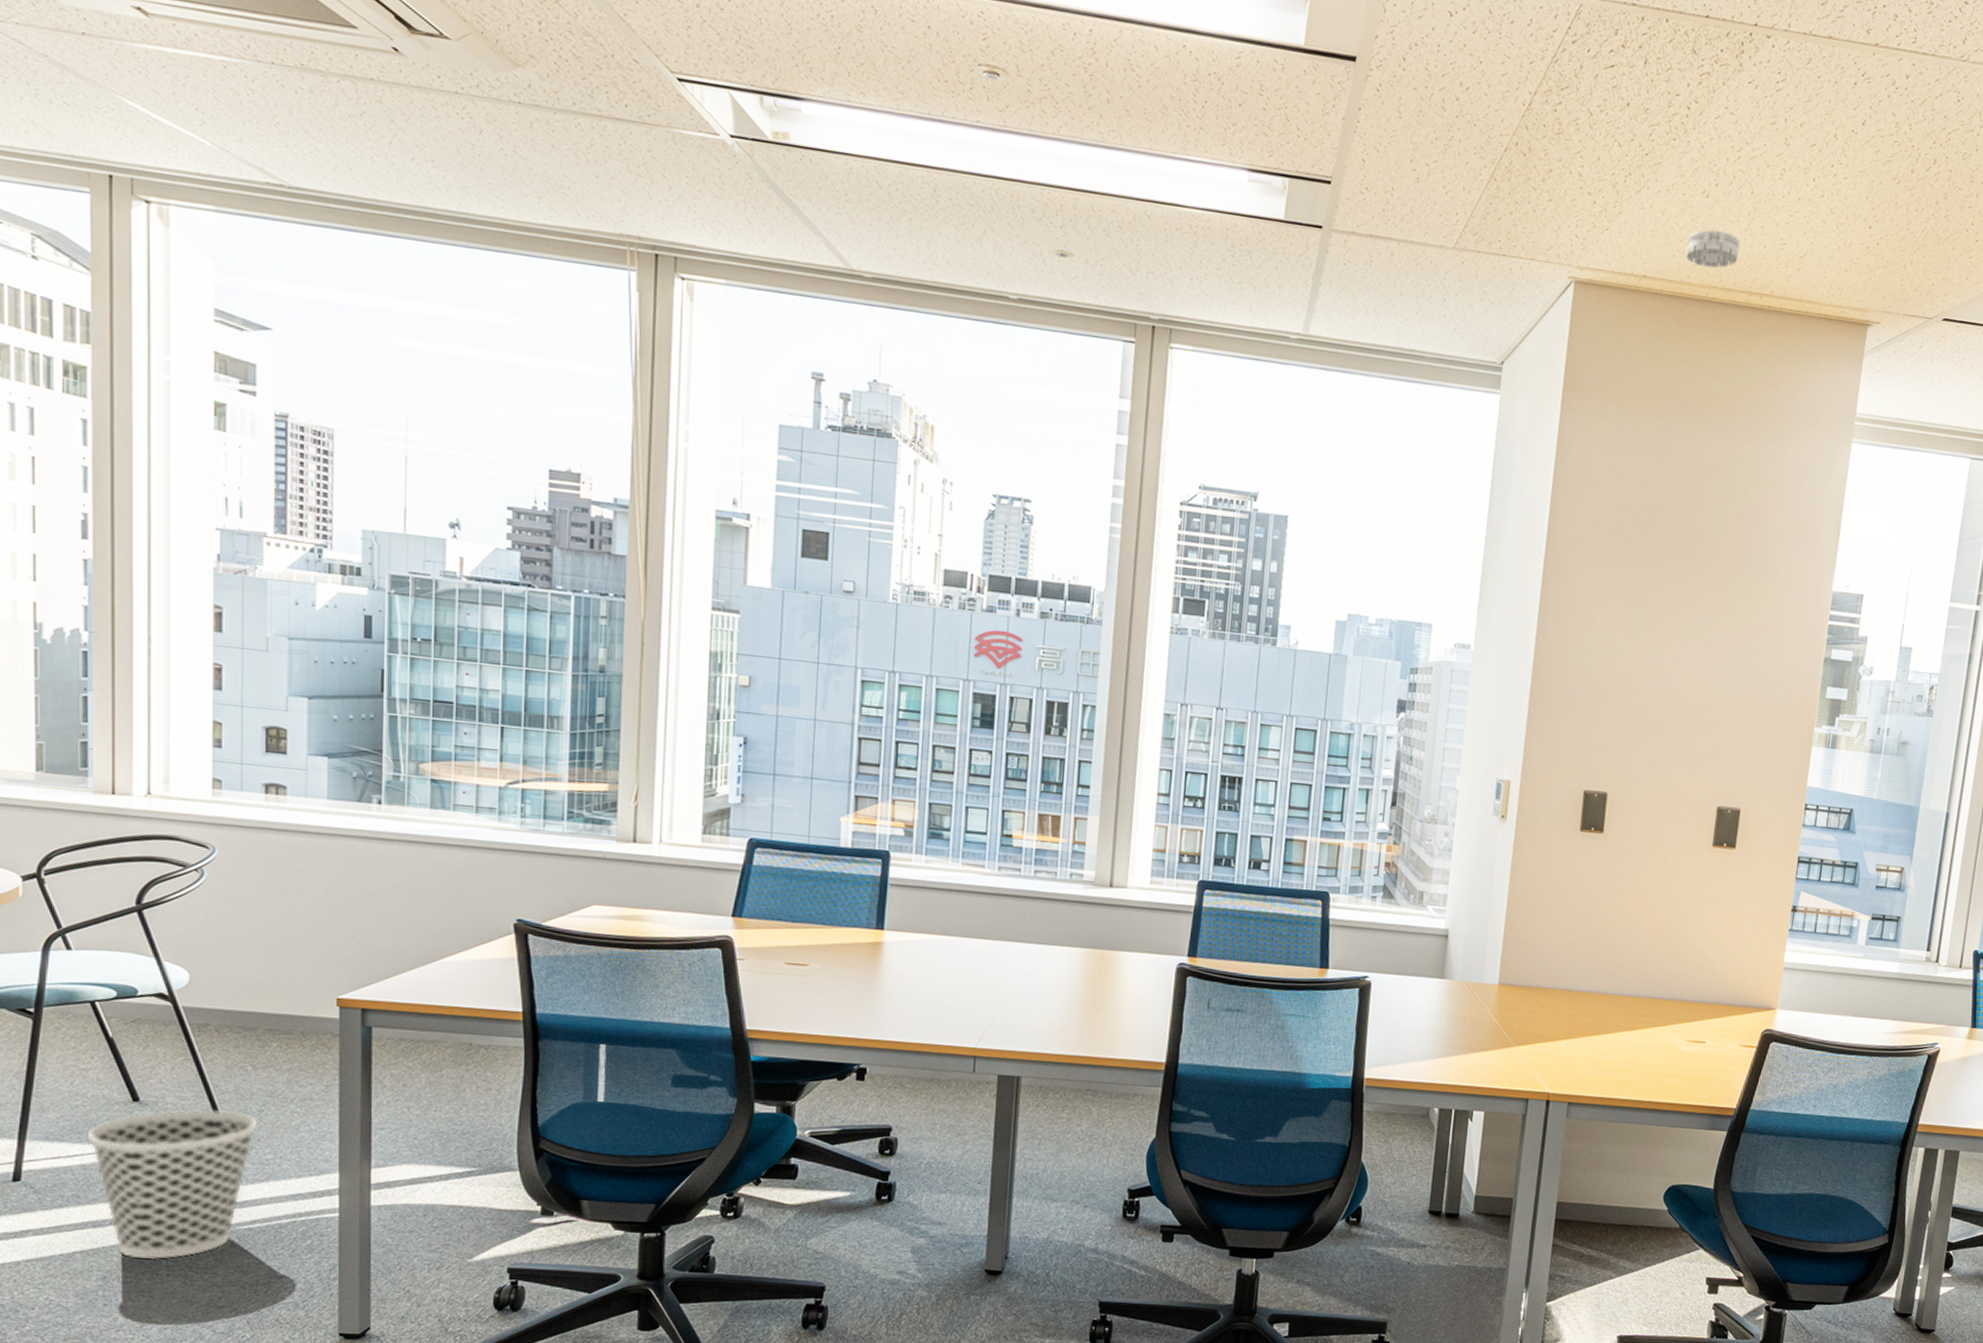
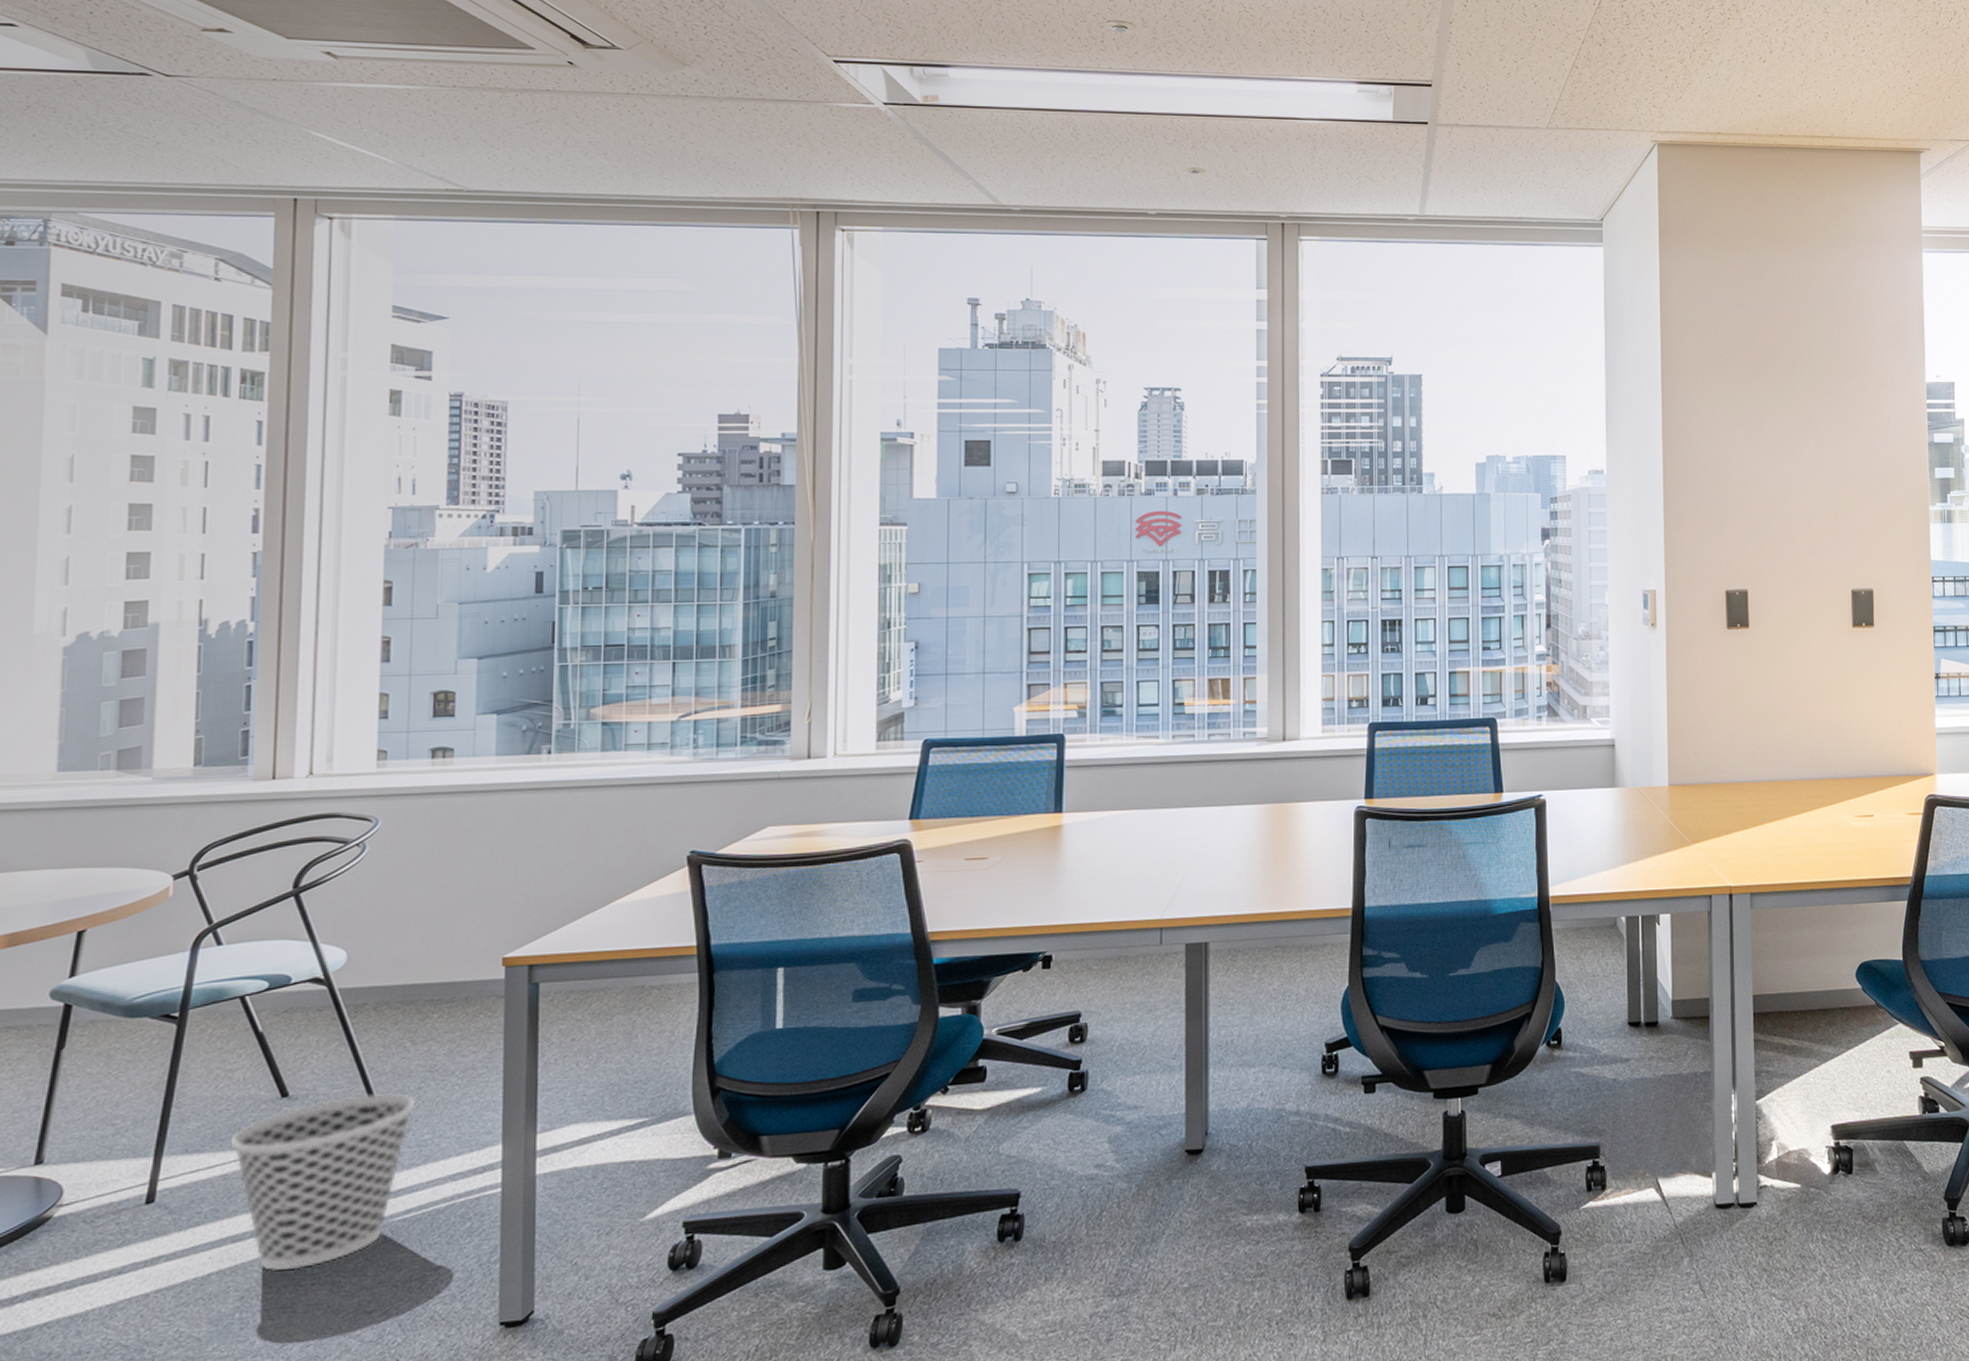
smoke detector: present [1685,229,1740,268] -> none [1752,88,1799,120]

